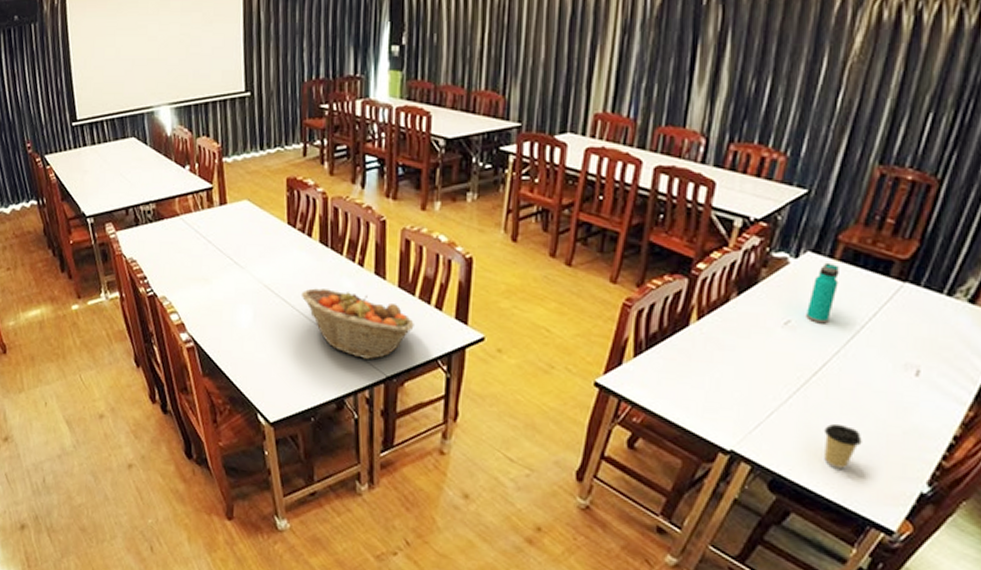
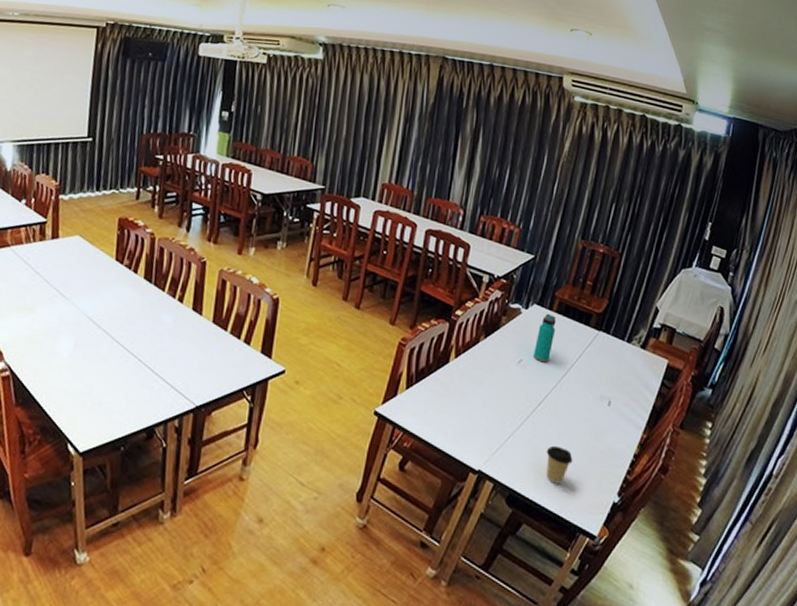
fruit basket: present [301,288,414,359] -> none [122,321,225,390]

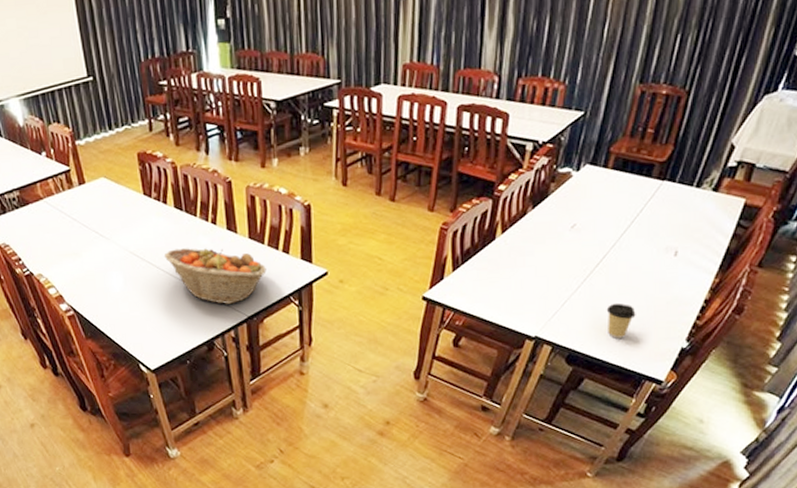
fruit basket: none [122,321,225,390] -> present [163,248,267,304]
water bottle: present [534,313,556,363] -> none [588,172,612,224]

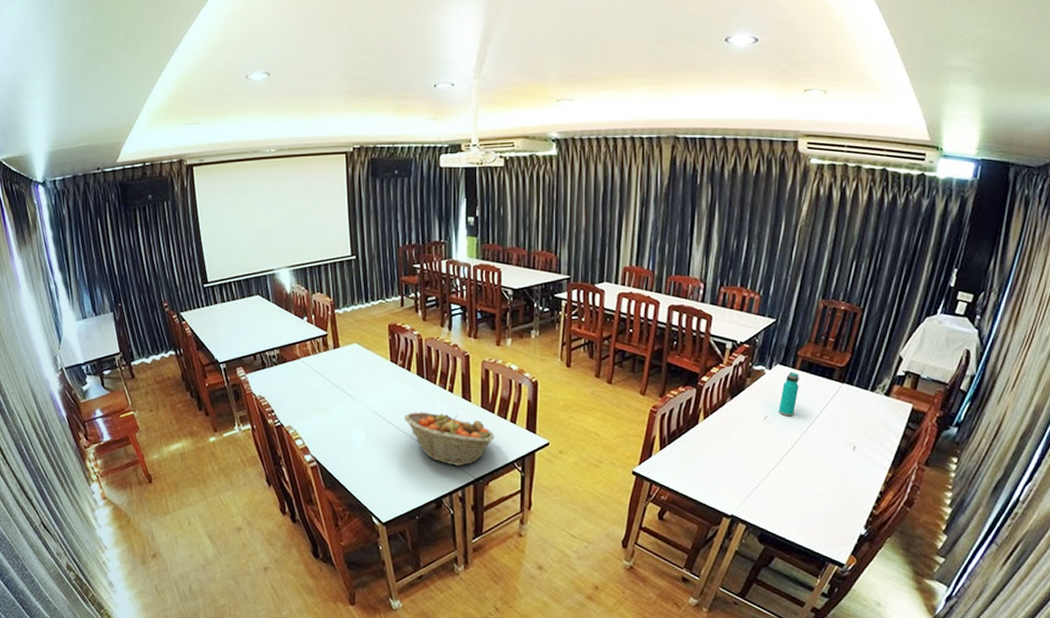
water bottle: none [588,172,612,224] -> present [779,372,799,417]
coffee cup: present [606,303,636,339] -> none [794,489,820,522]

